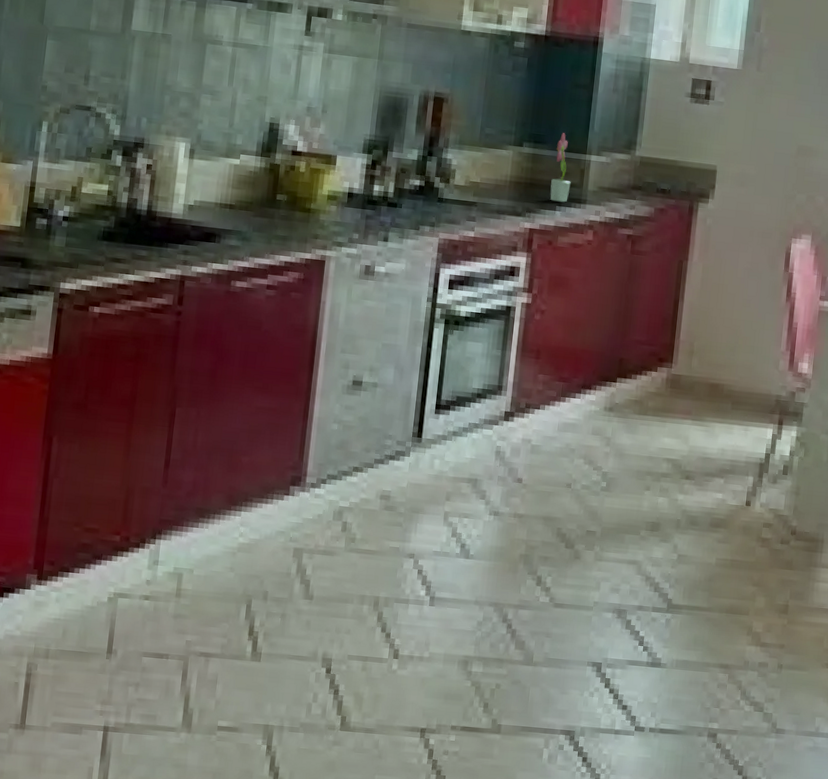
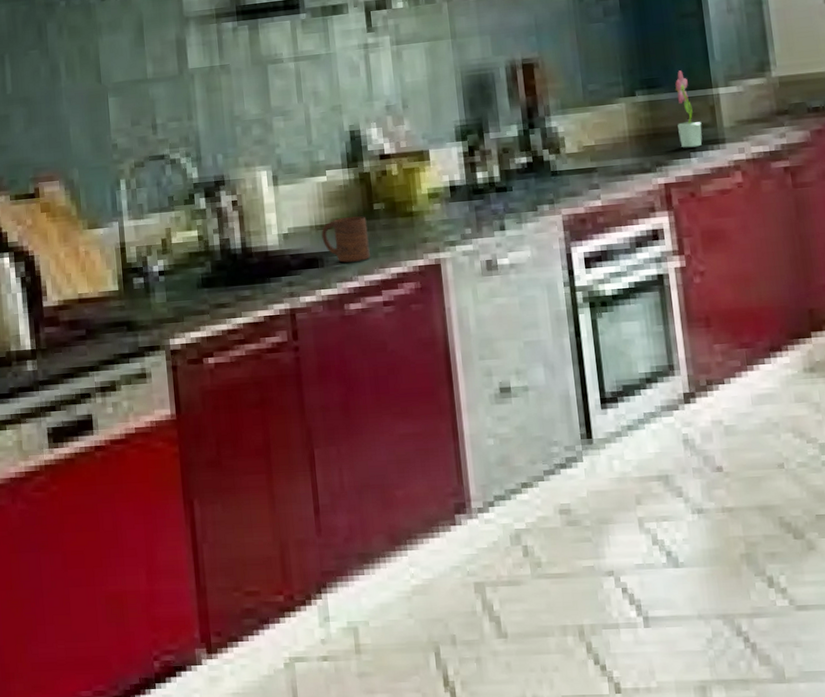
cup: none [224,201,268,245] -> present [321,216,370,263]

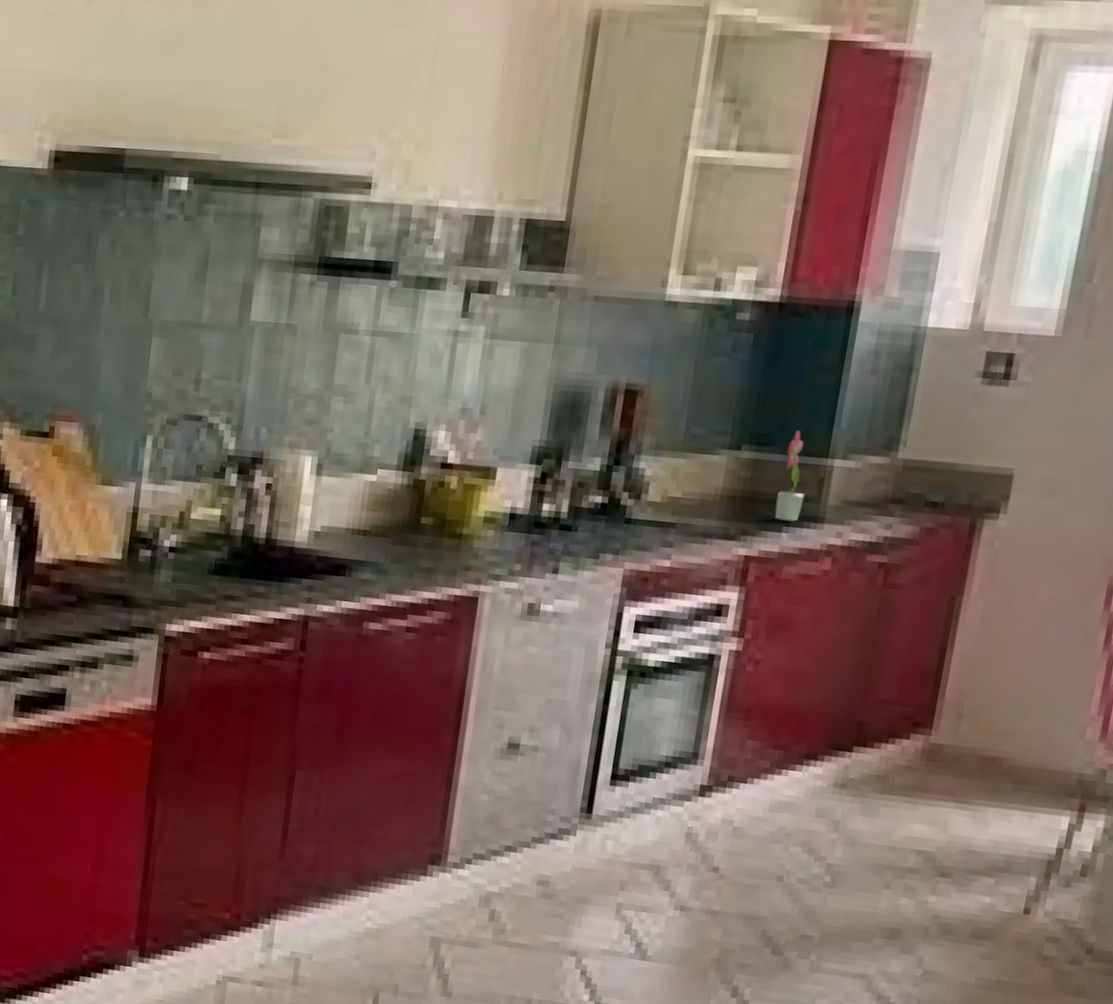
cup: present [321,216,370,263] -> none [356,525,410,578]

